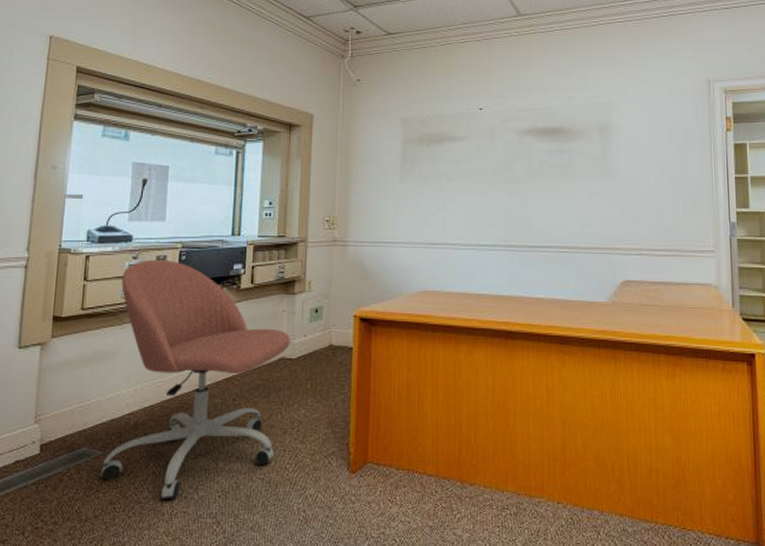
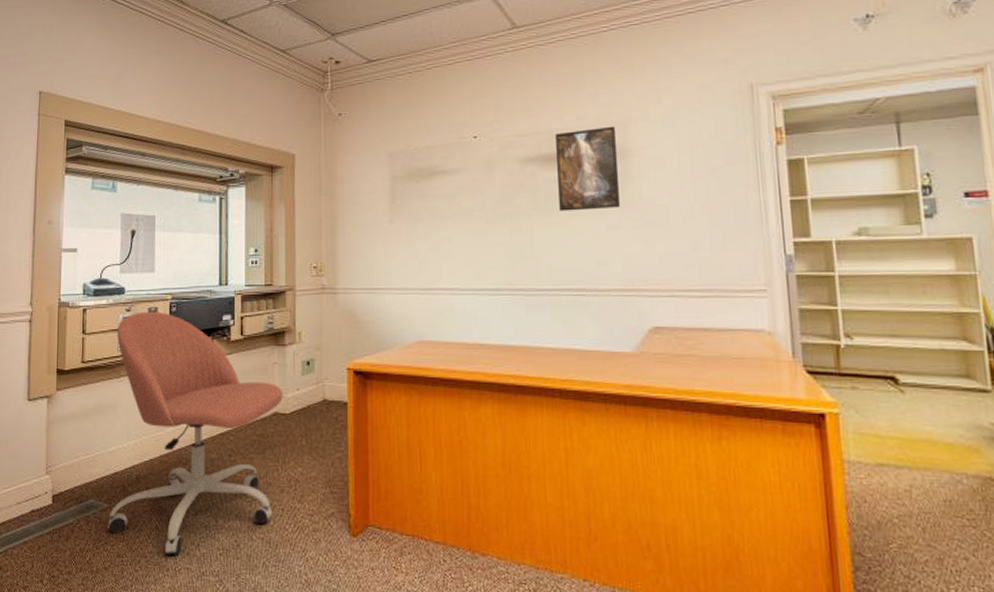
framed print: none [550,107,602,179] -> present [556,126,621,211]

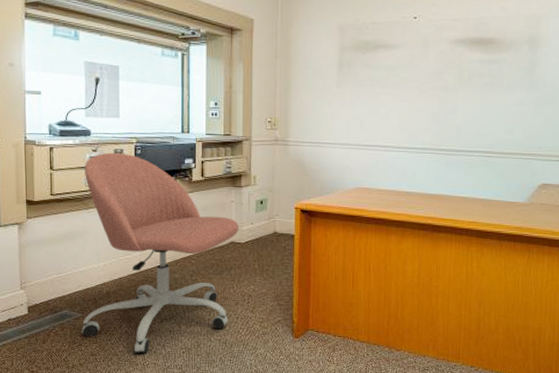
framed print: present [556,126,621,211] -> none [480,18,532,88]

